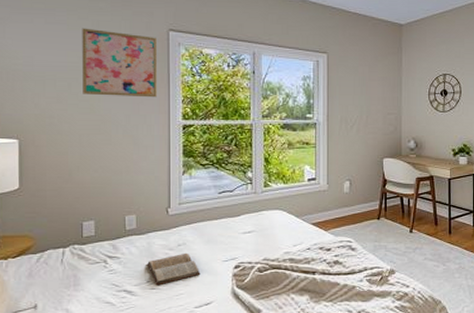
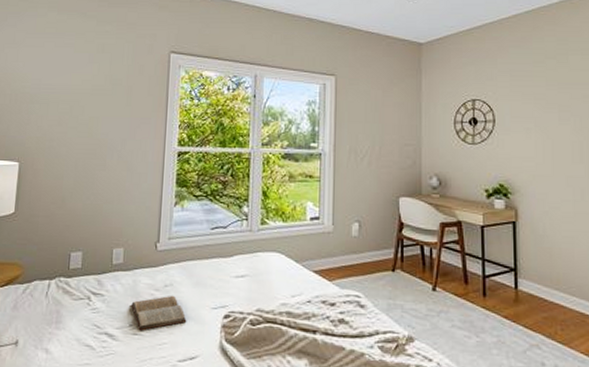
wall art: present [82,28,157,98] -> none [83,51,158,122]

